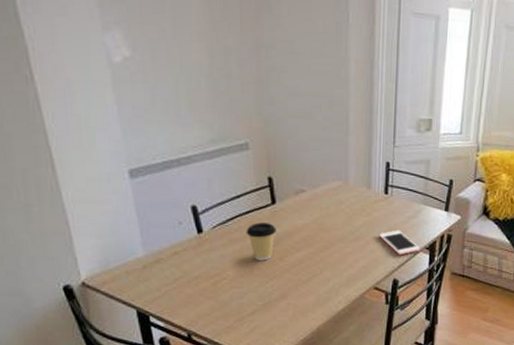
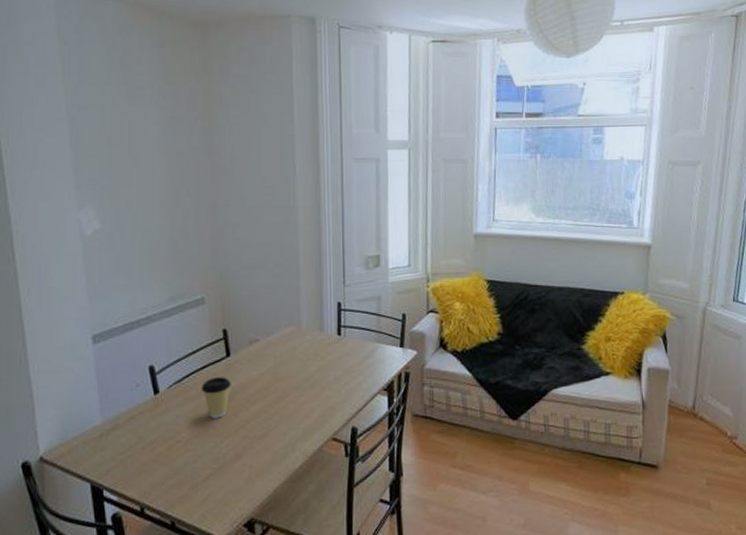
cell phone: present [379,230,420,255] -> none [335,372,377,400]

